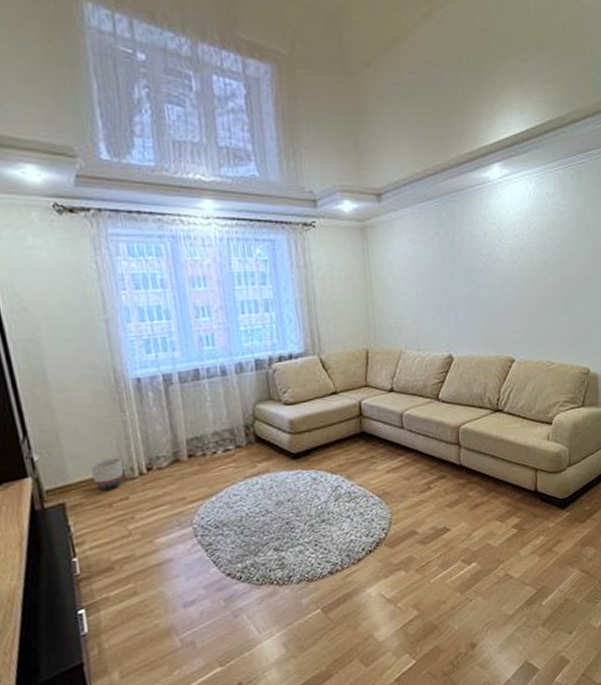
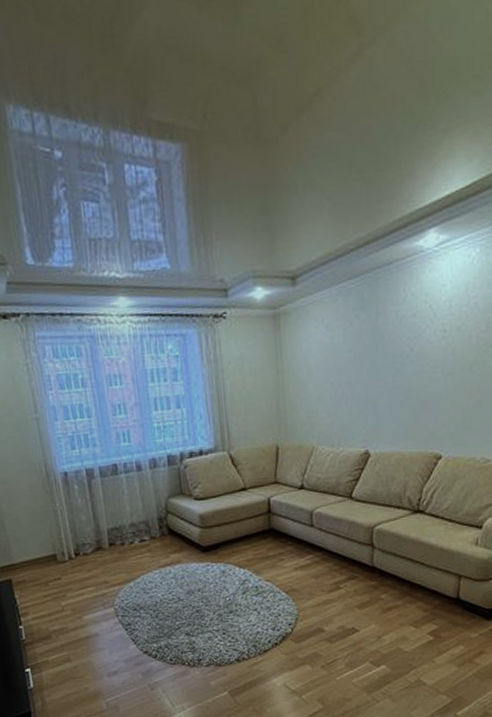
planter: present [91,457,123,490] -> none [30,543,56,570]

